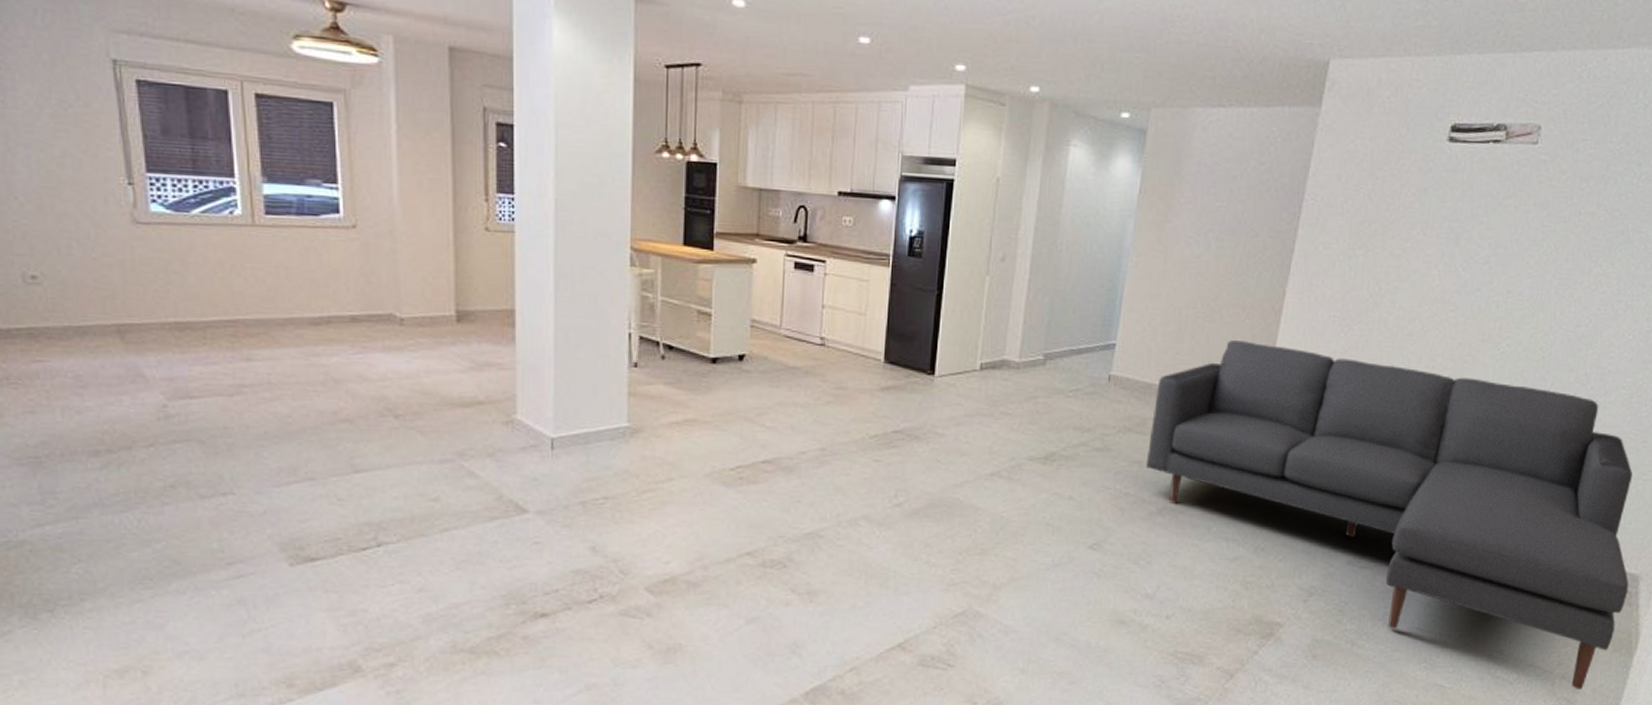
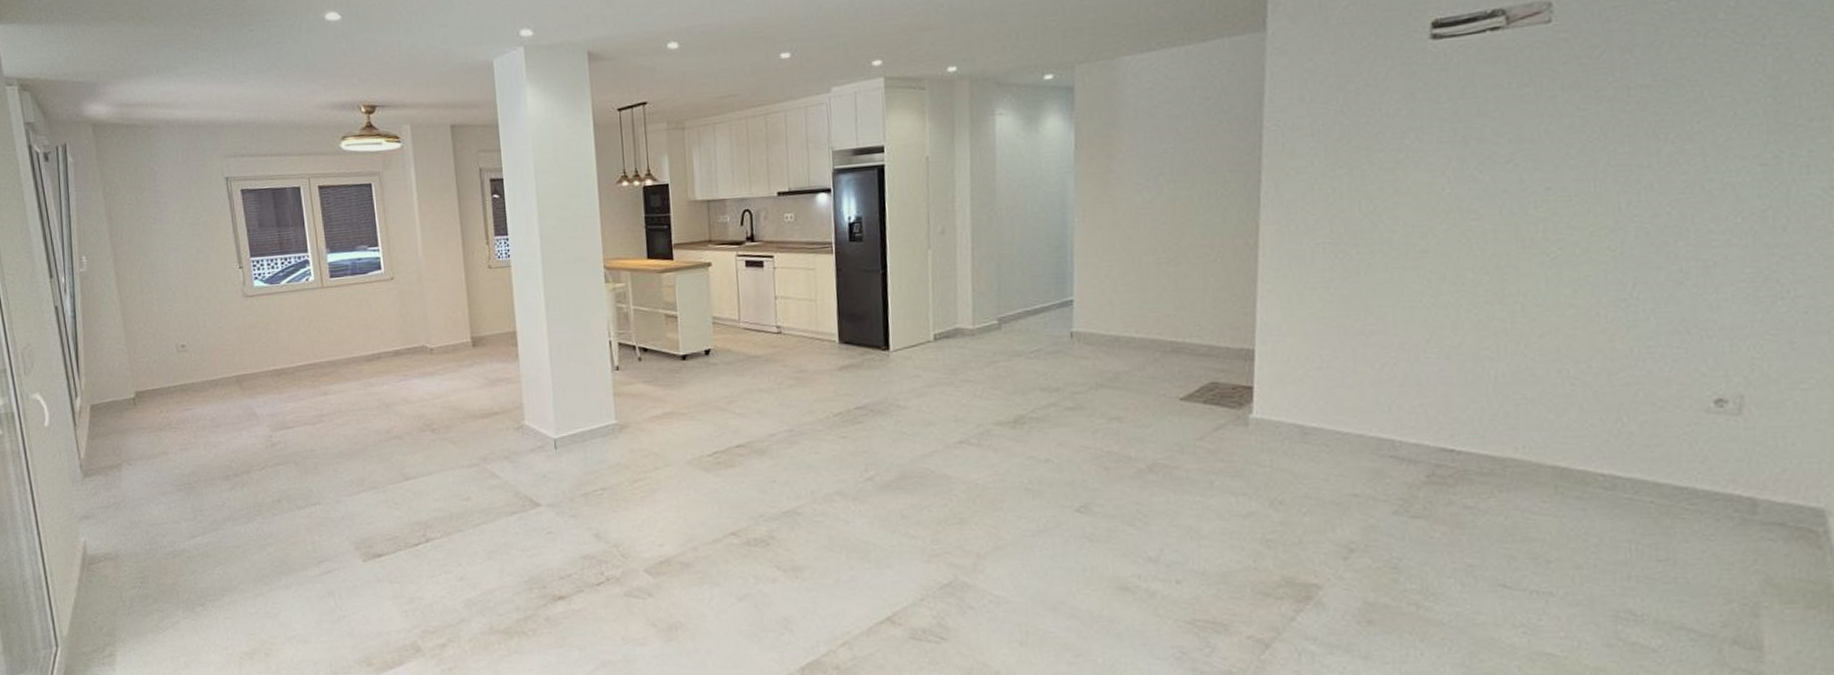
sofa: present [1145,340,1633,690] -> none [1125,281,1812,659]

